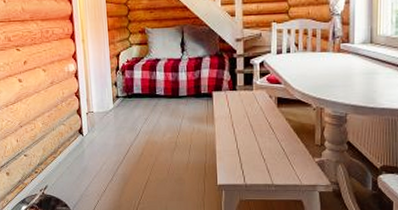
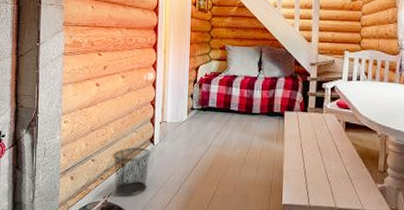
waste bin: none [43,139,81,188] -> present [112,147,151,196]

